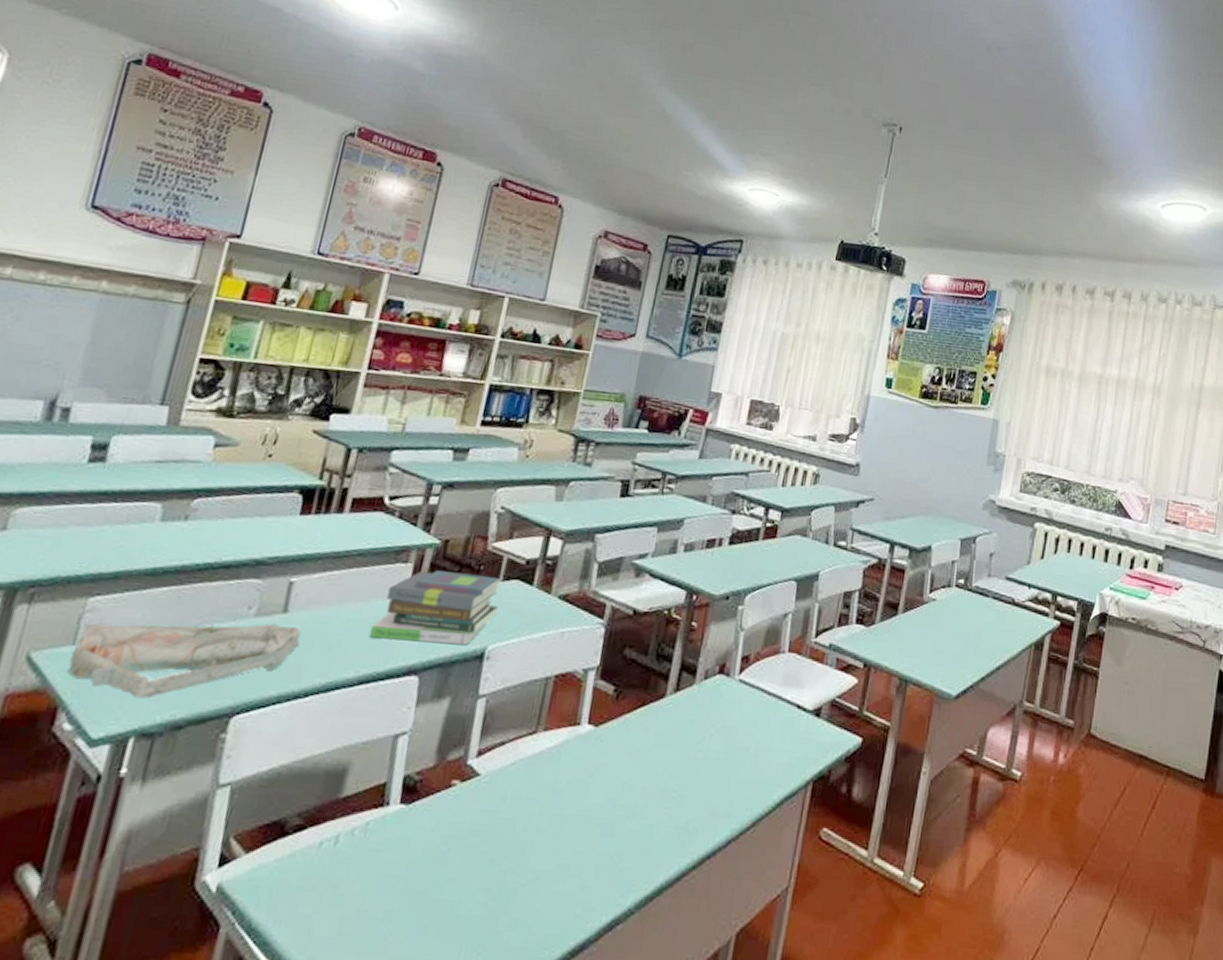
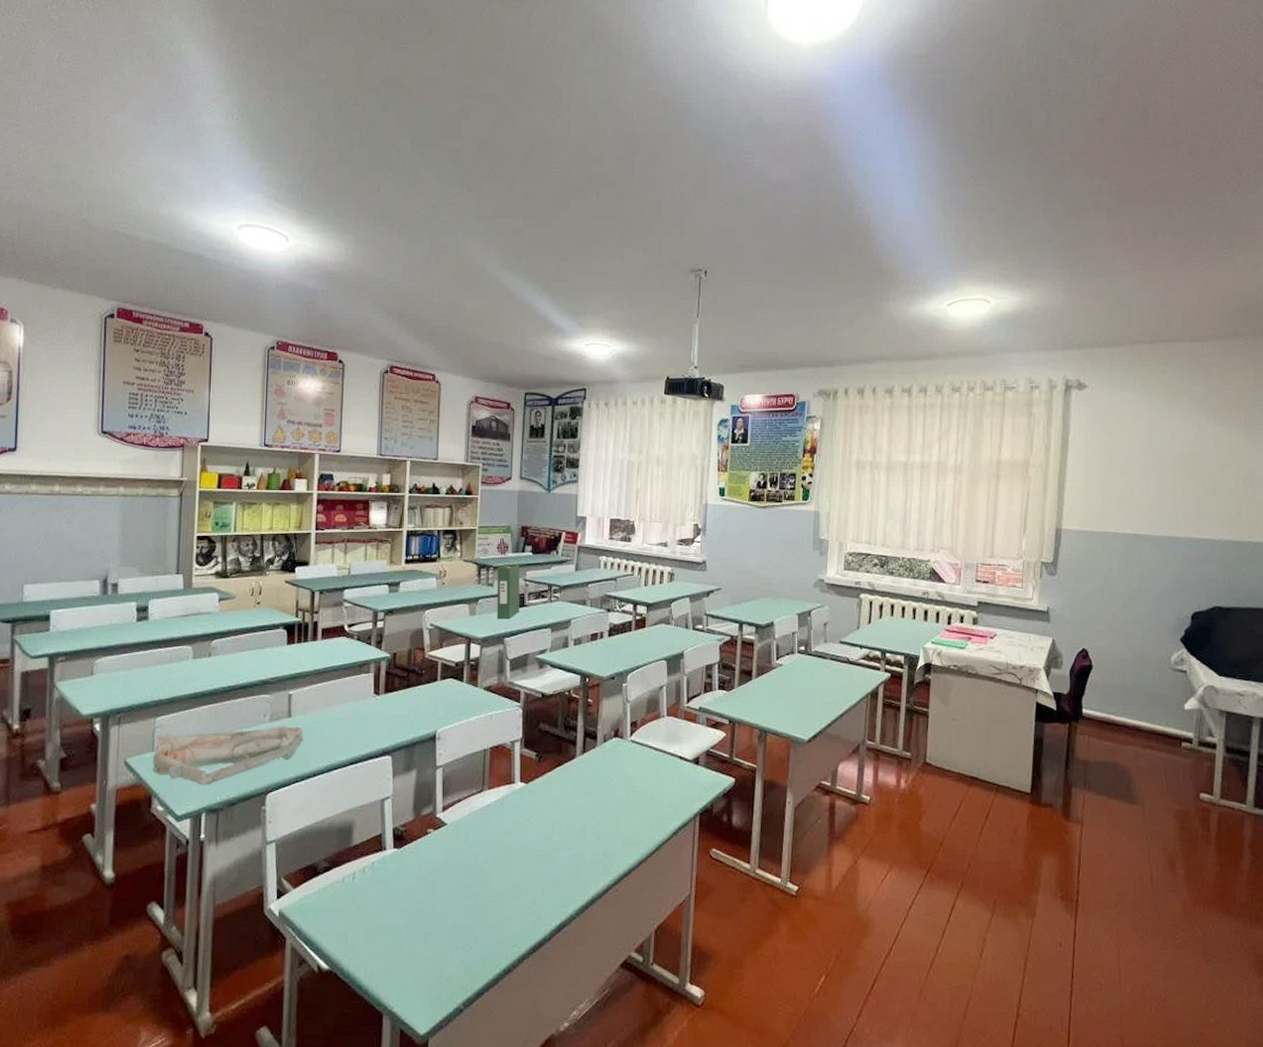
books: present [369,570,500,646] -> none [351,677,440,731]
binder: none [589,440,630,511] -> present [496,563,520,620]

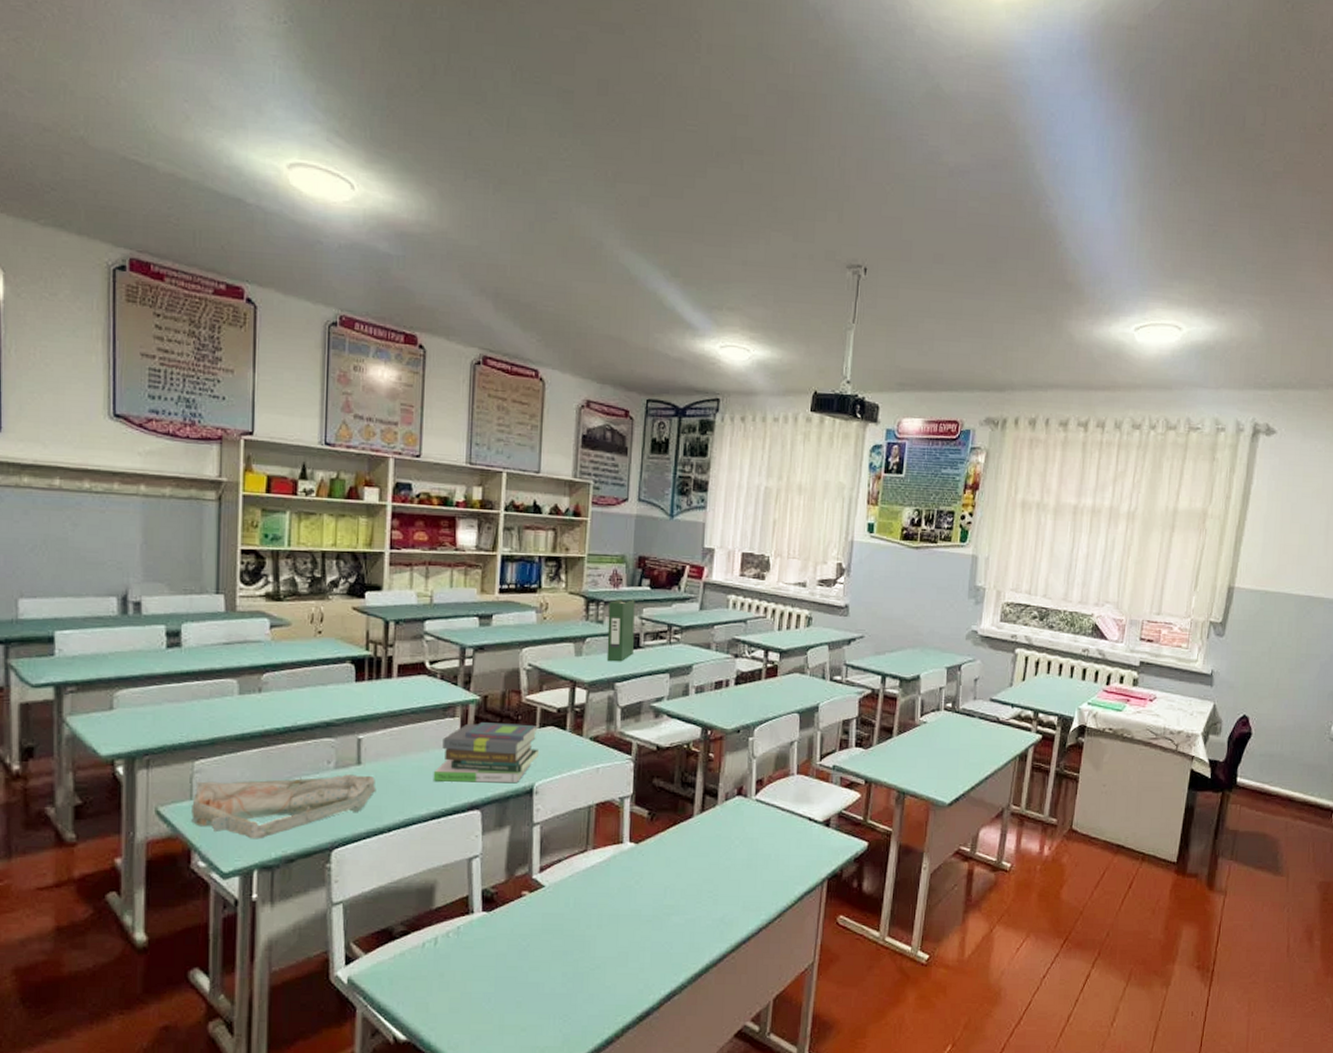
books: none [351,677,440,731] -> present [433,722,539,784]

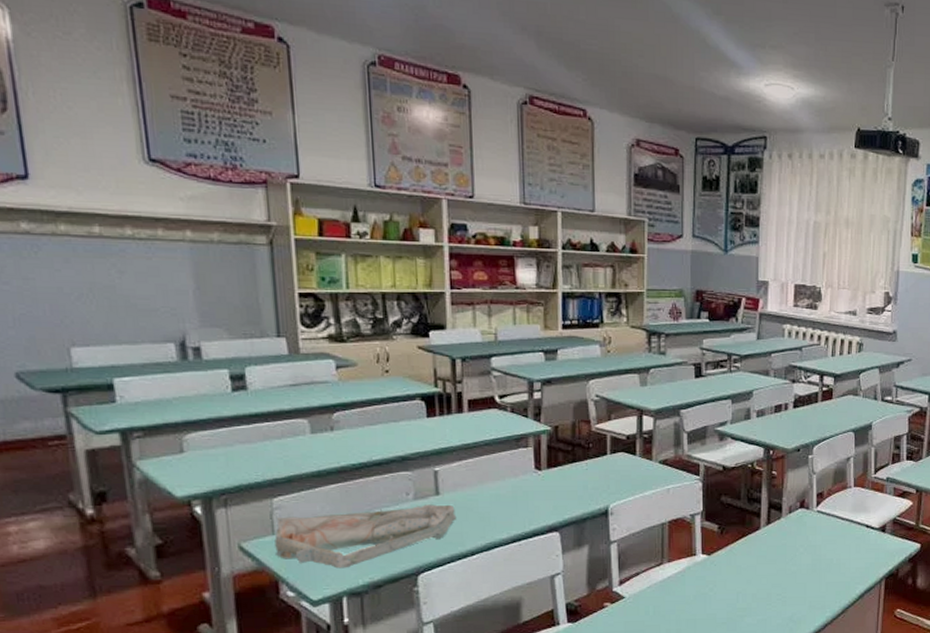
books: present [433,722,539,784] -> none [510,451,611,507]
binder: present [606,598,635,662] -> none [670,330,696,391]

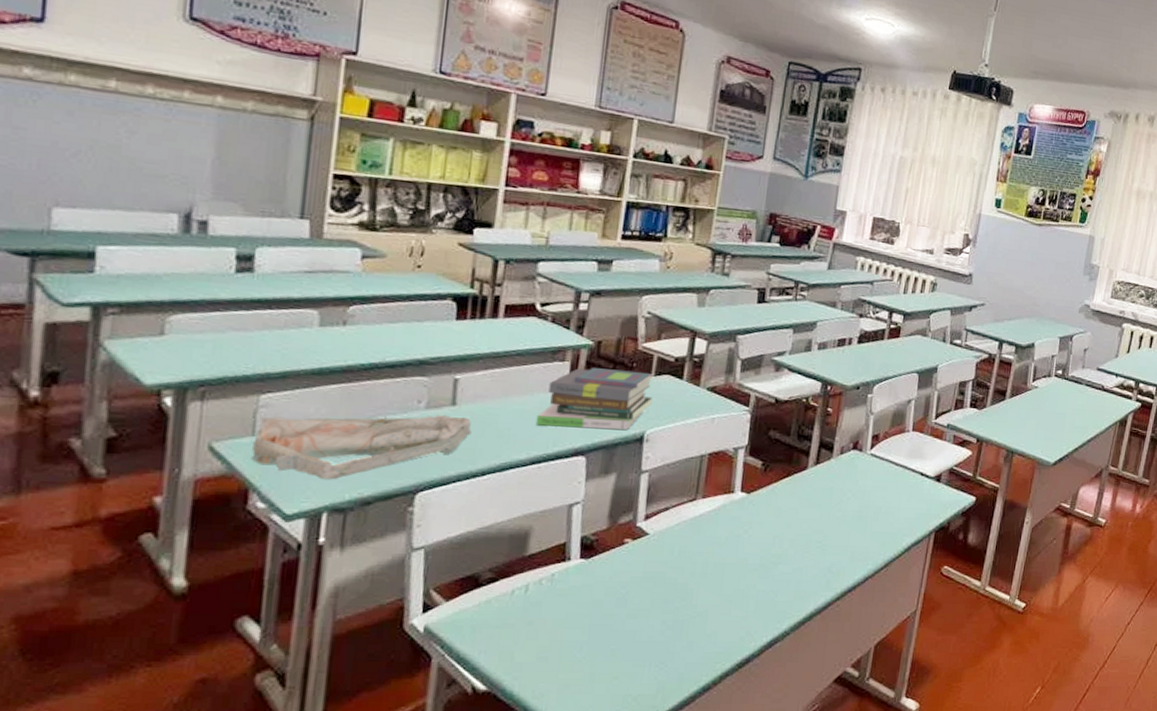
books: none [510,451,611,507] -> present [535,368,652,431]

